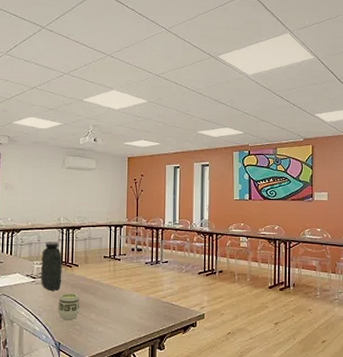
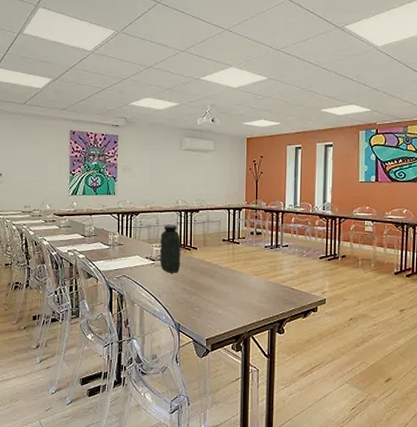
cup: present [58,293,80,320] -> none [177,276,199,302]

